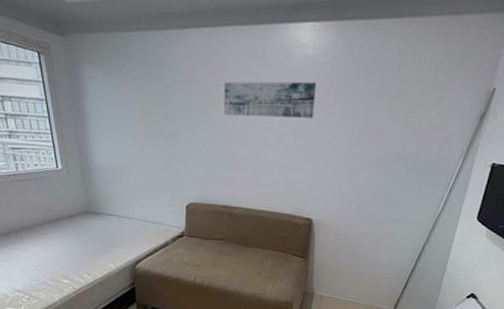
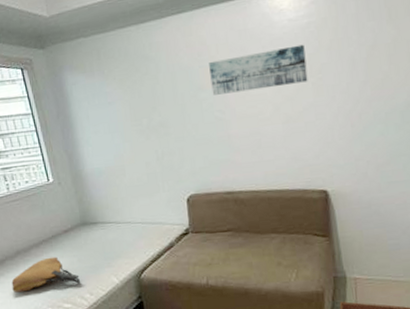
tote bag: none [15,237,79,264] -> present [11,256,80,293]

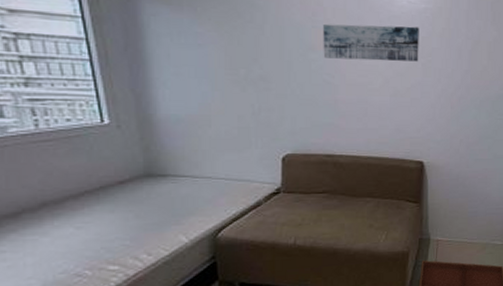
tote bag: present [11,256,80,293] -> none [29,211,135,253]

